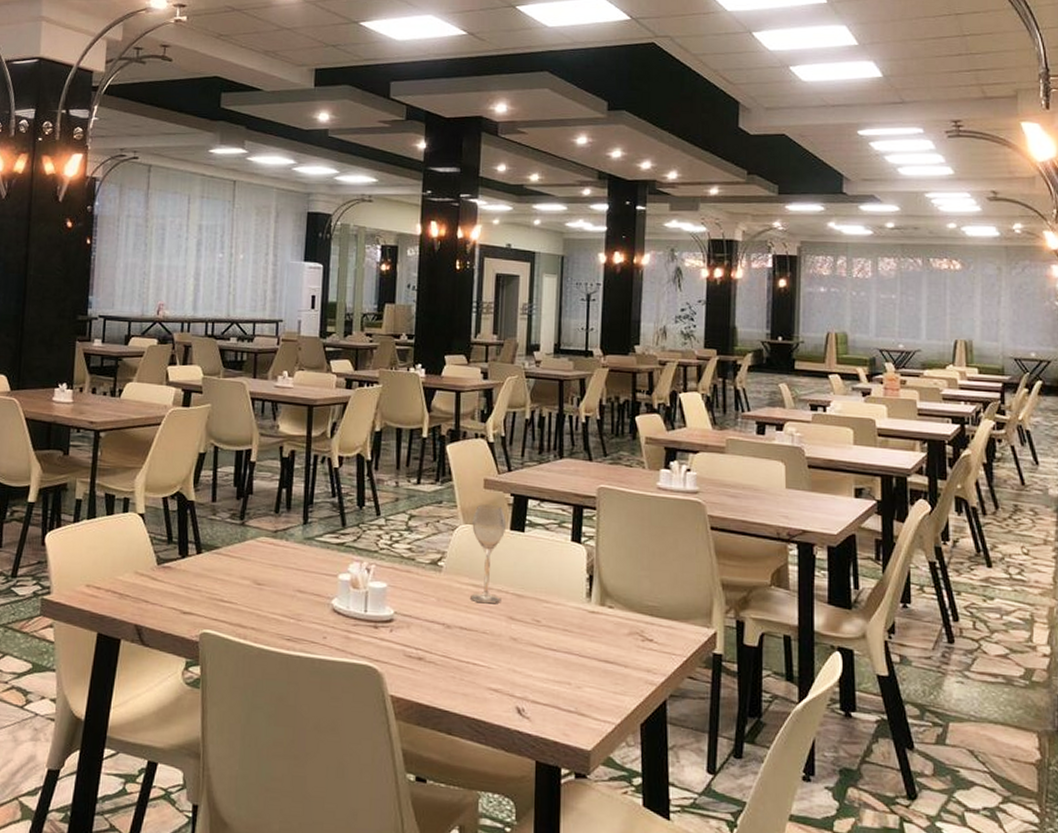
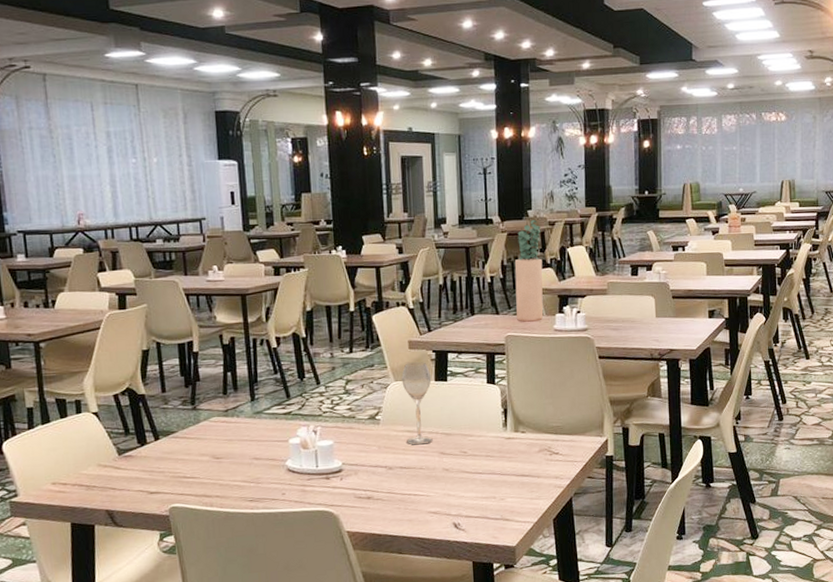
vase: none [613,350,649,475] -> present [514,214,544,322]

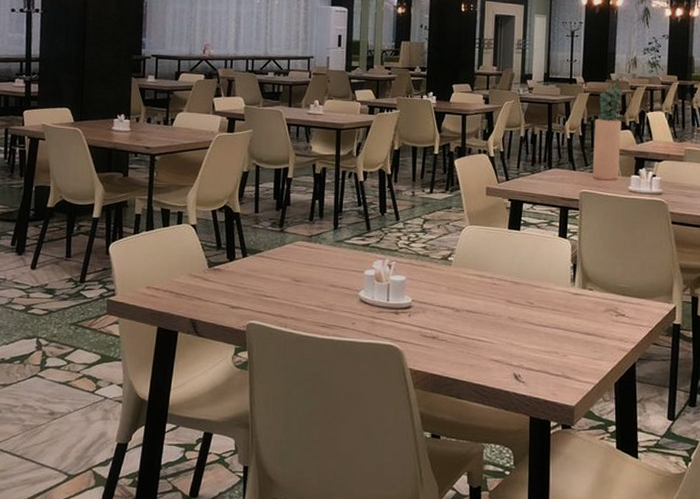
wineglass: present [401,362,433,445] -> none [476,208,505,291]

